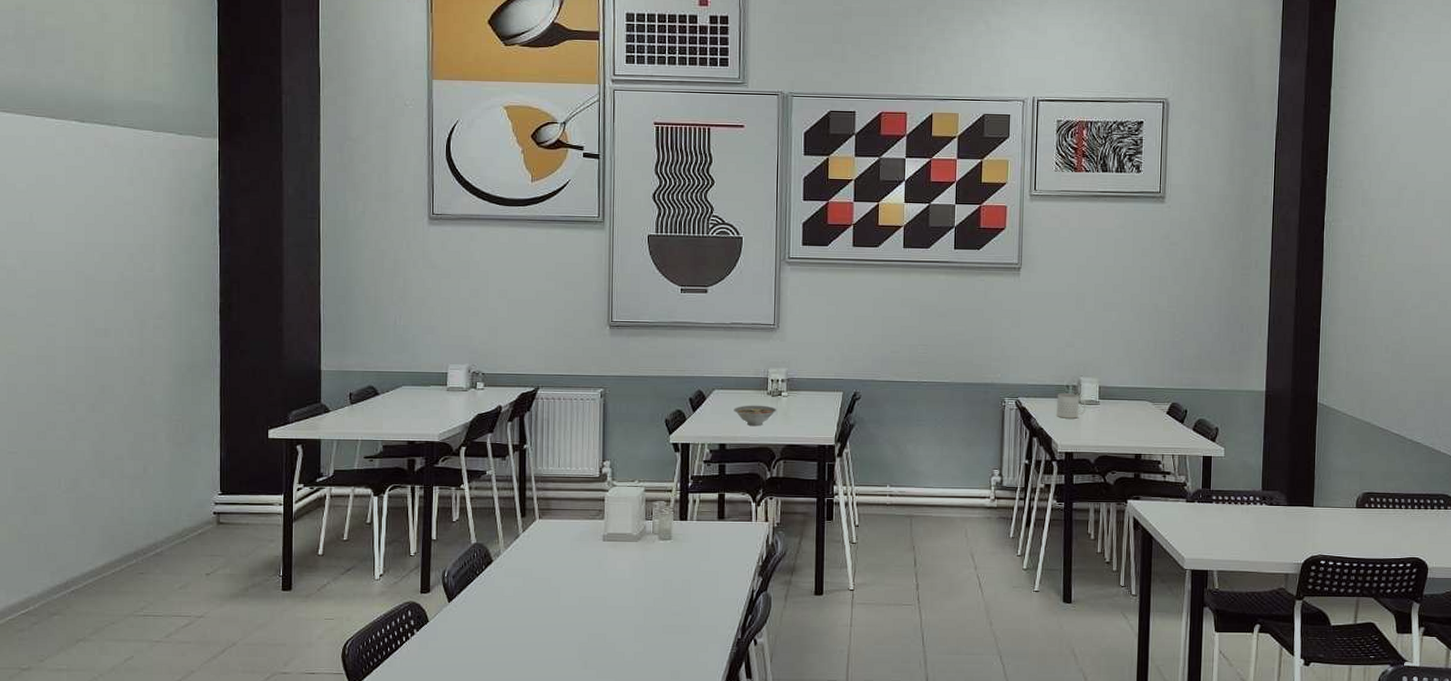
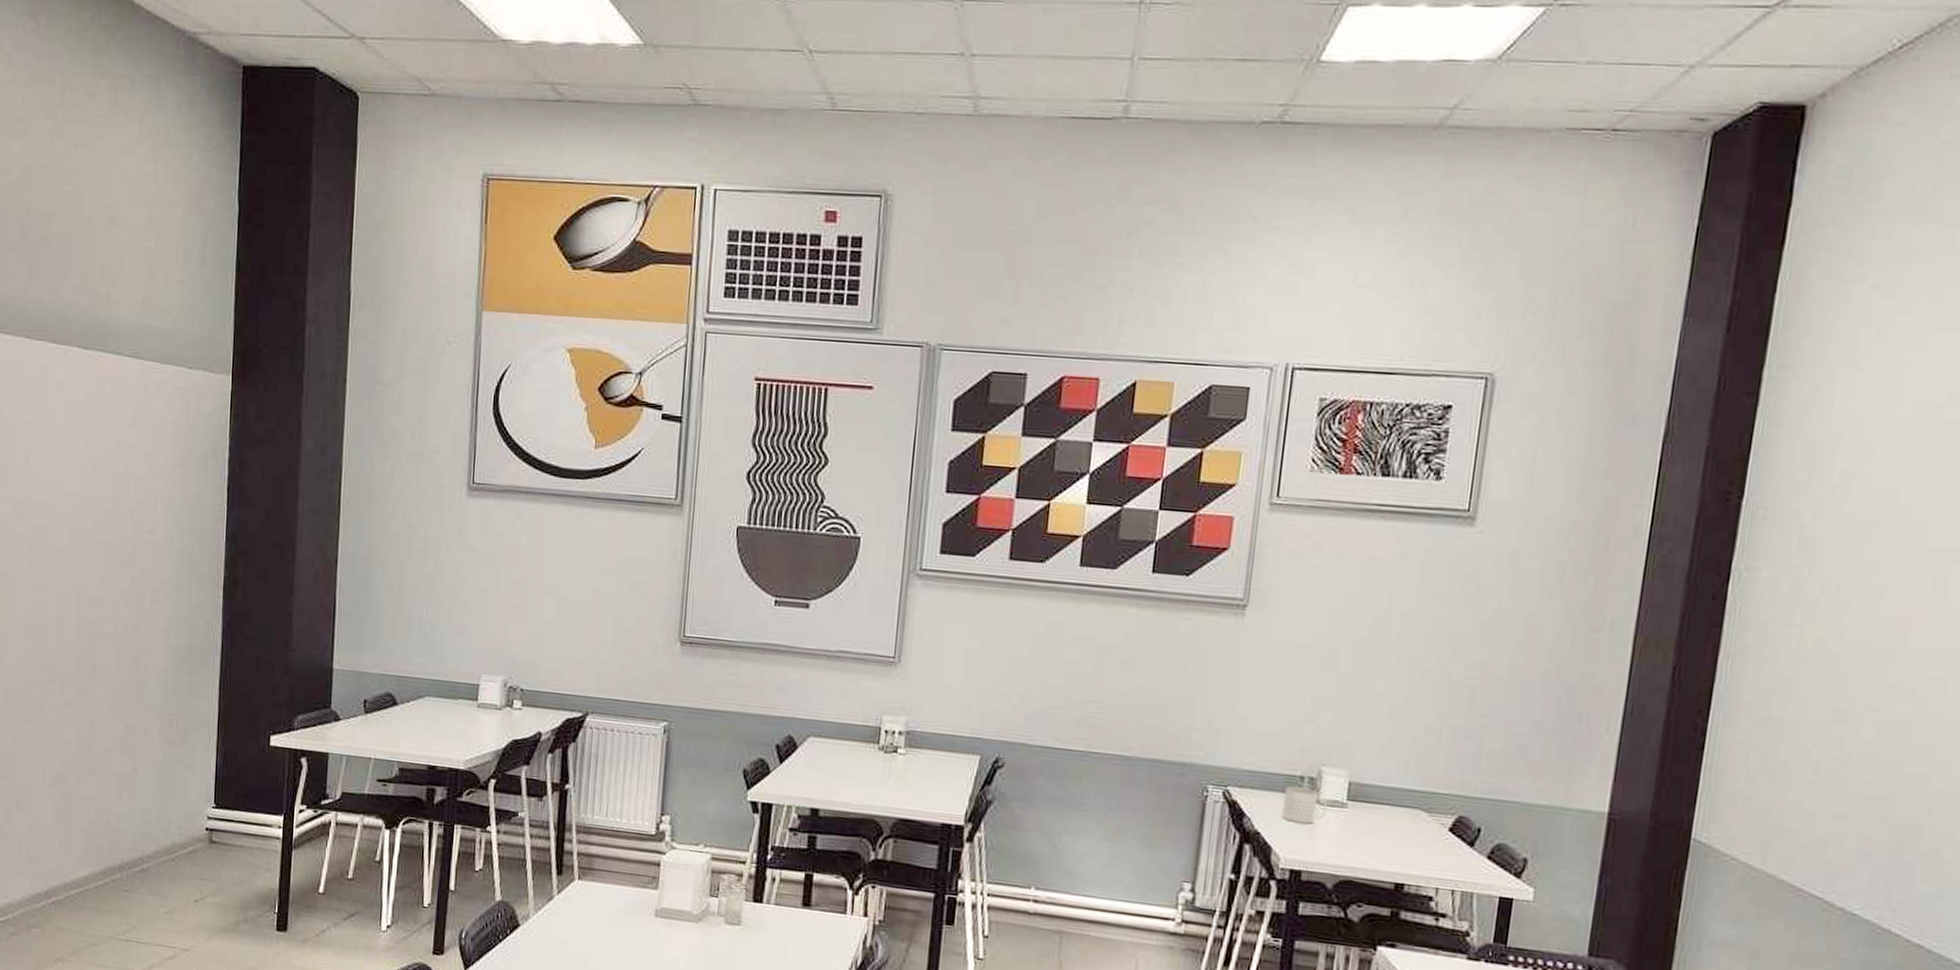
soup bowl: present [734,405,777,427] -> none [832,761,890,790]

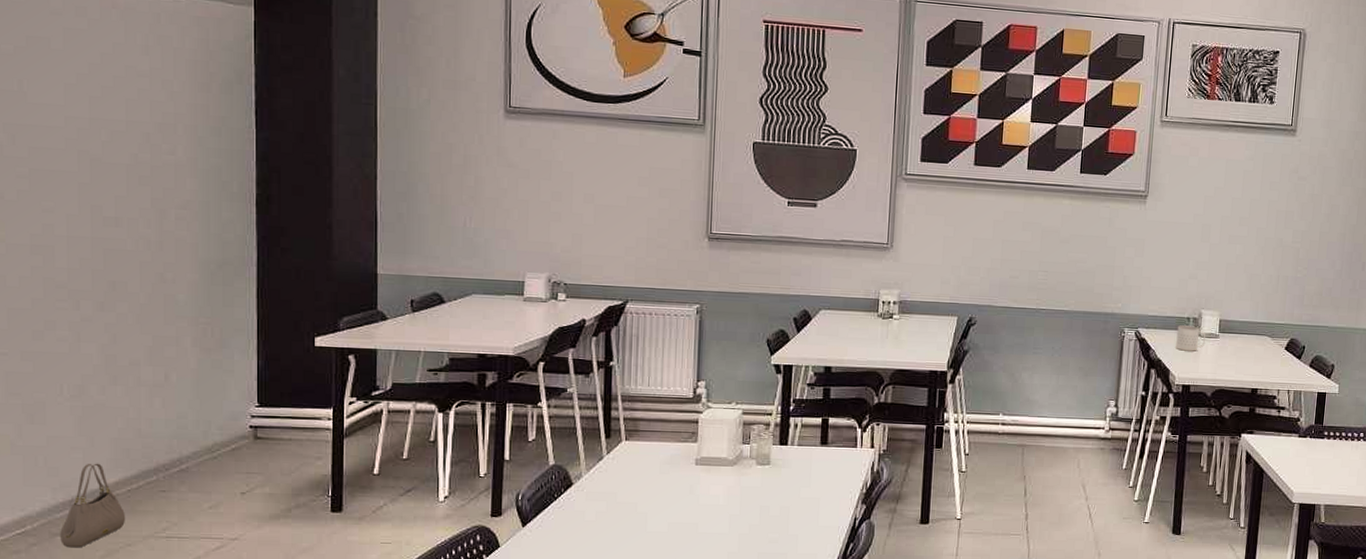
handbag: none [36,855,92,943] -> present [60,463,126,548]

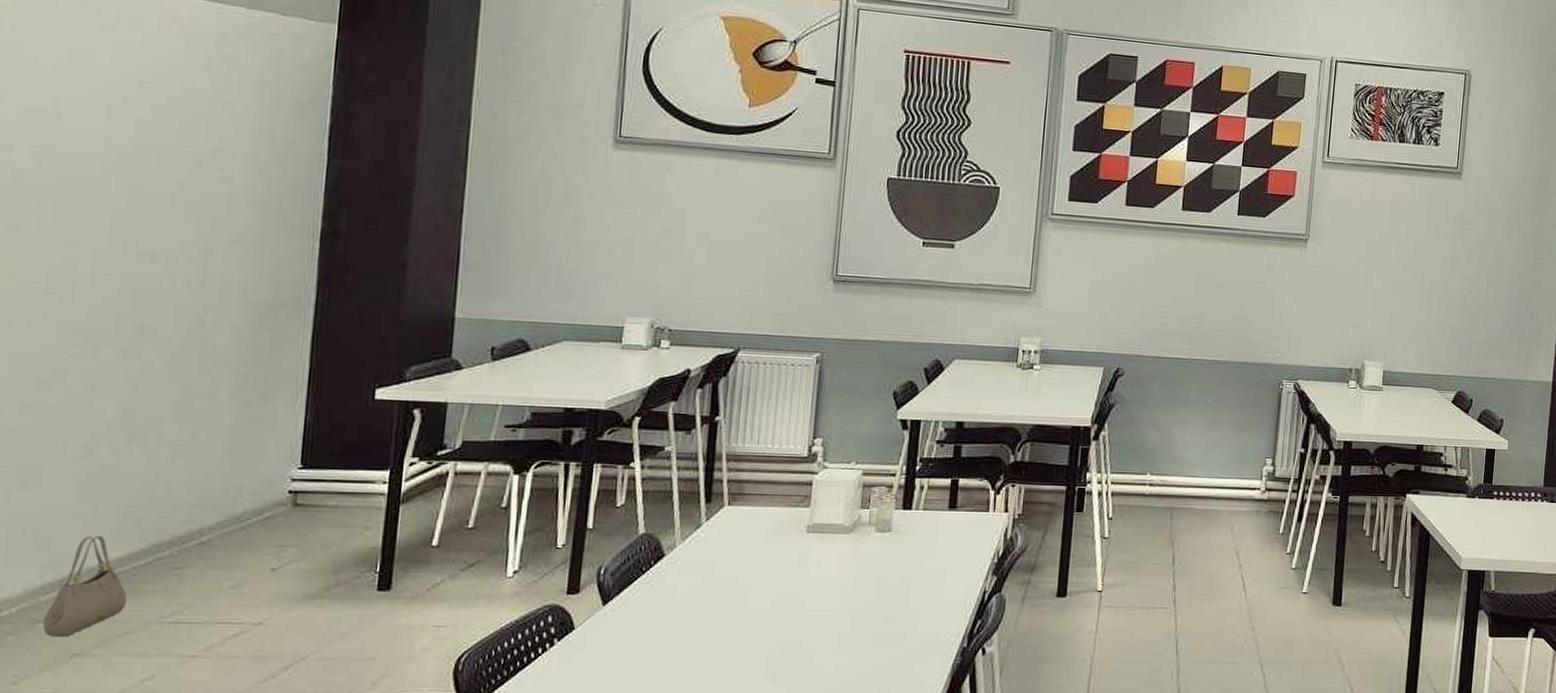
mug: present [1176,325,1206,351] -> none [1337,377,1369,405]

